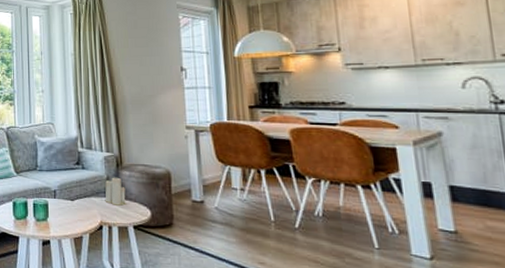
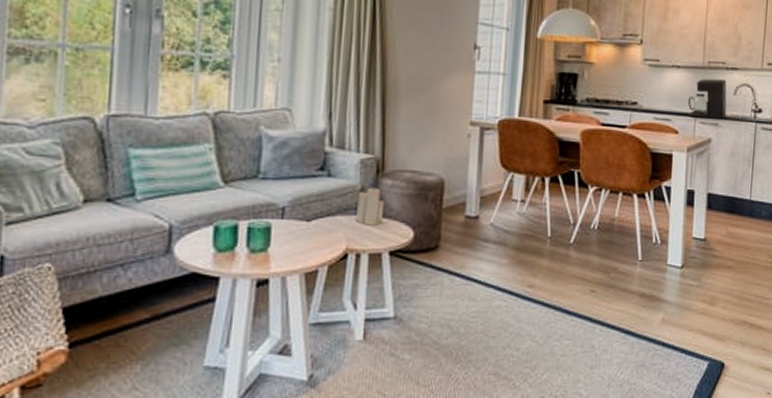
coffee maker: none [404,75,457,113] -> present [687,78,727,119]

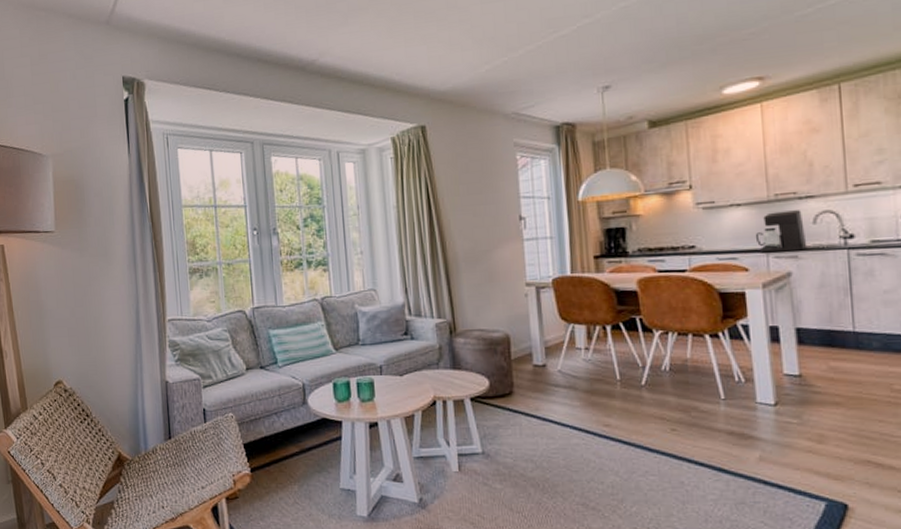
candle: present [355,186,385,226] -> none [437,344,462,377]

